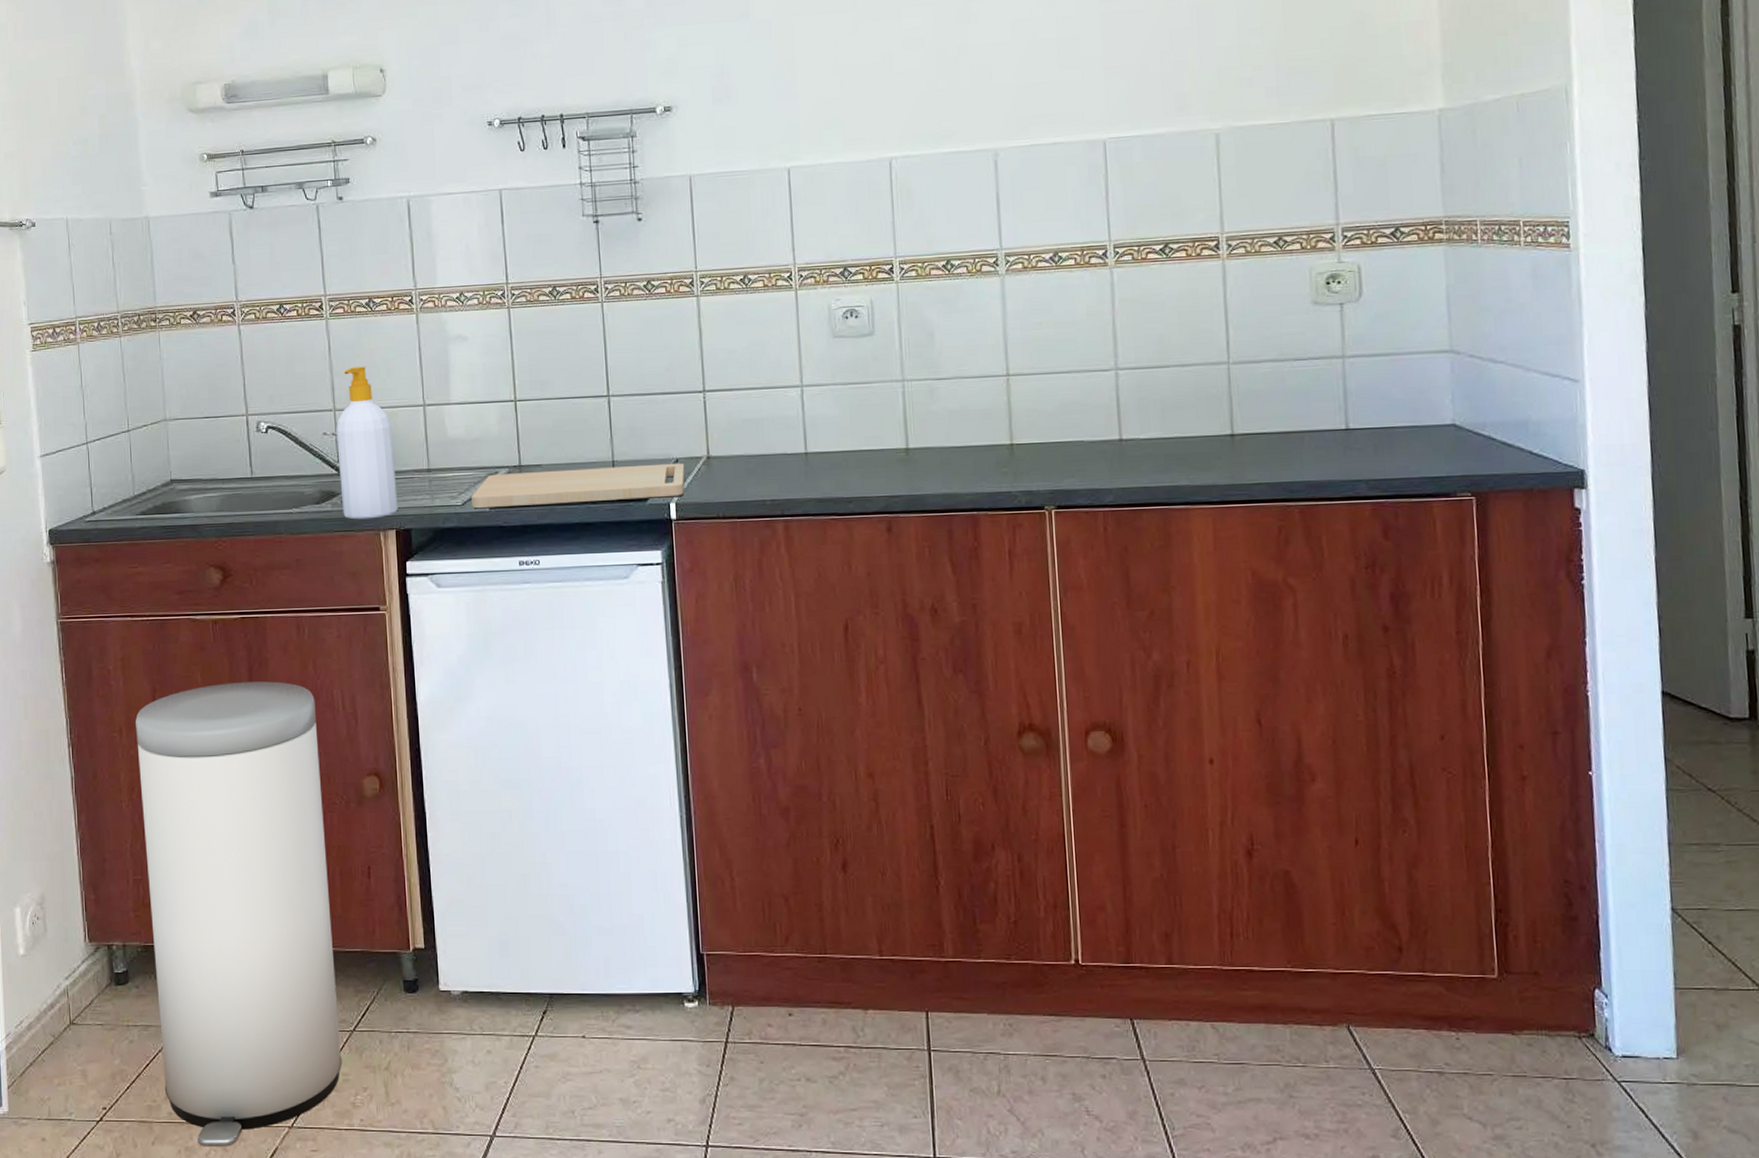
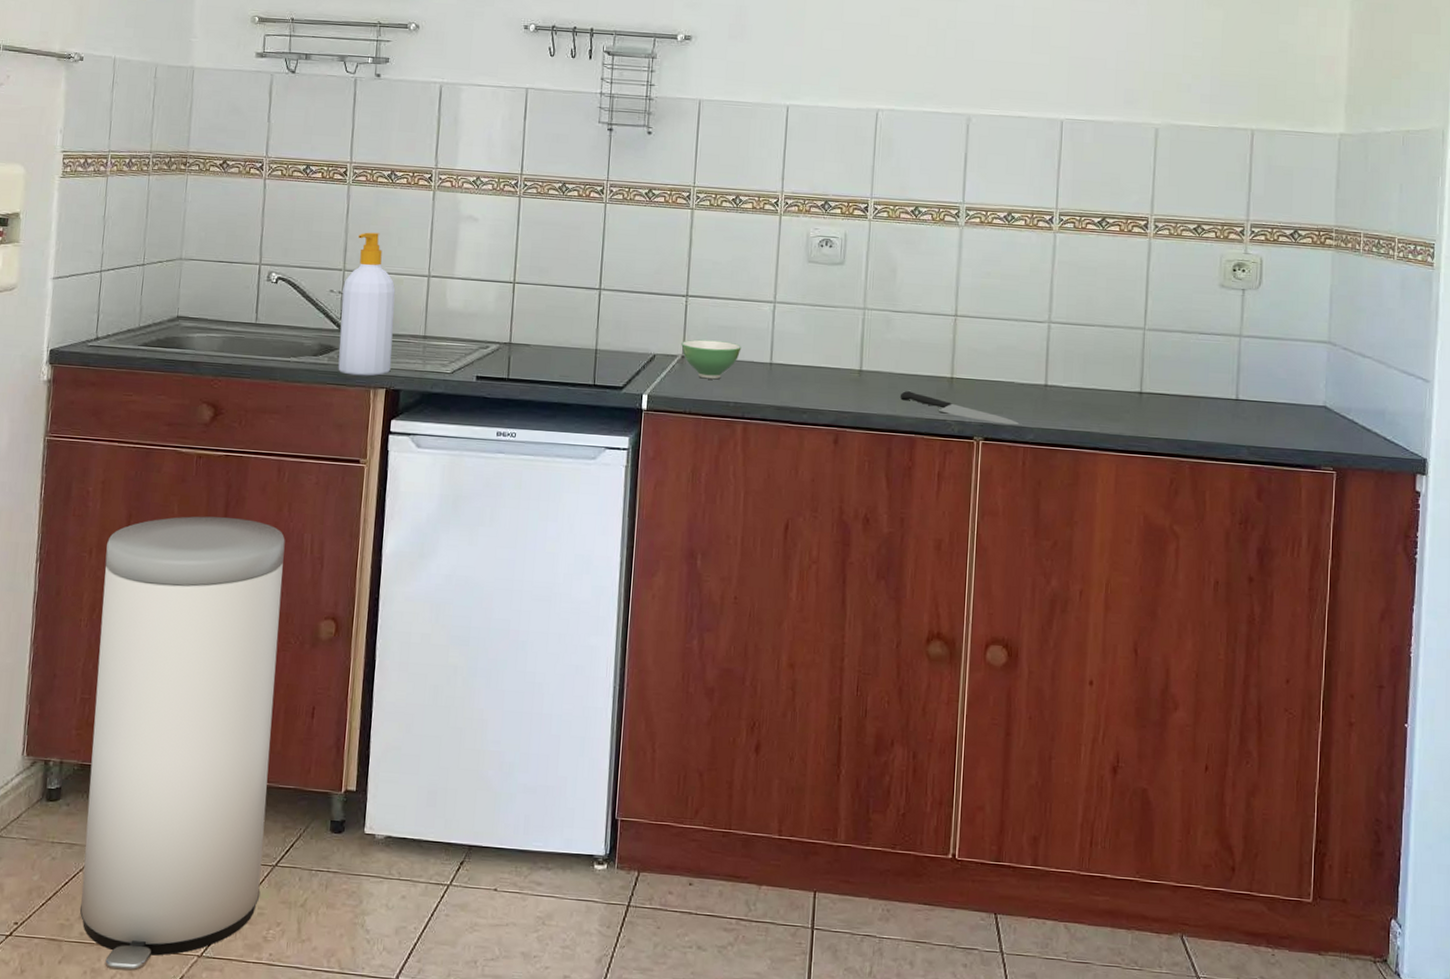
cutting board: present [471,463,686,509] -> none [460,348,661,390]
bowl: none [703,435,772,479] -> present [680,339,742,380]
kitchen knife: none [955,465,1095,489] -> present [900,391,1020,425]

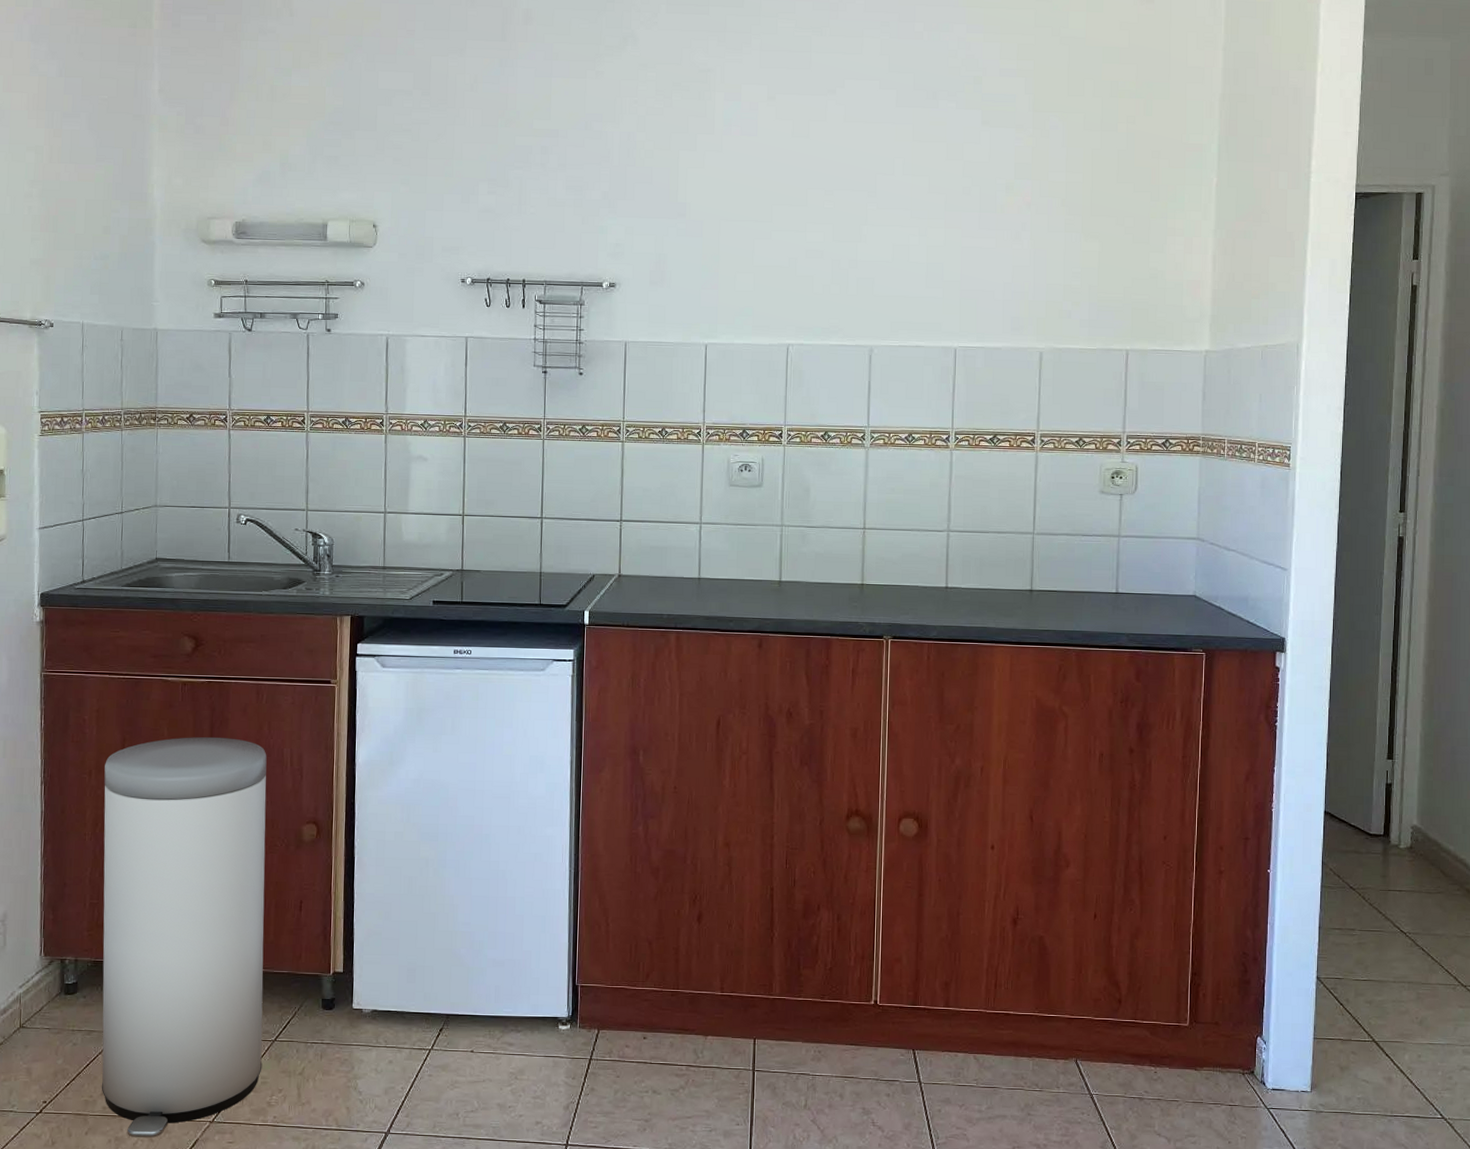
soap bottle: present [338,232,396,377] -> none [306,475,355,605]
bowl: present [680,339,742,380] -> none [617,559,672,595]
kitchen knife: present [900,391,1020,425] -> none [816,598,924,624]

